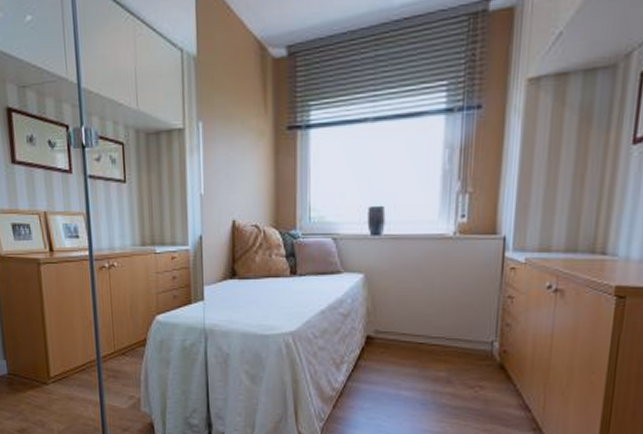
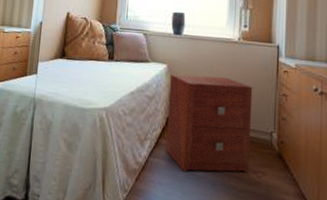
nightstand: none [366,282,471,394] -> present [165,74,253,173]

